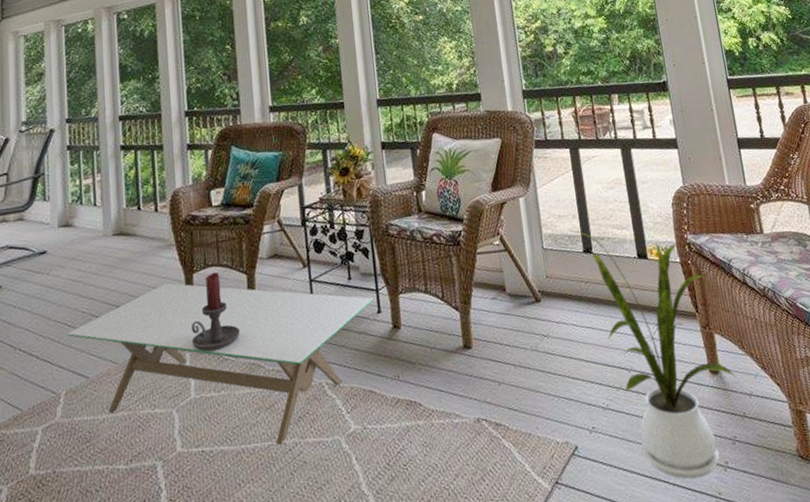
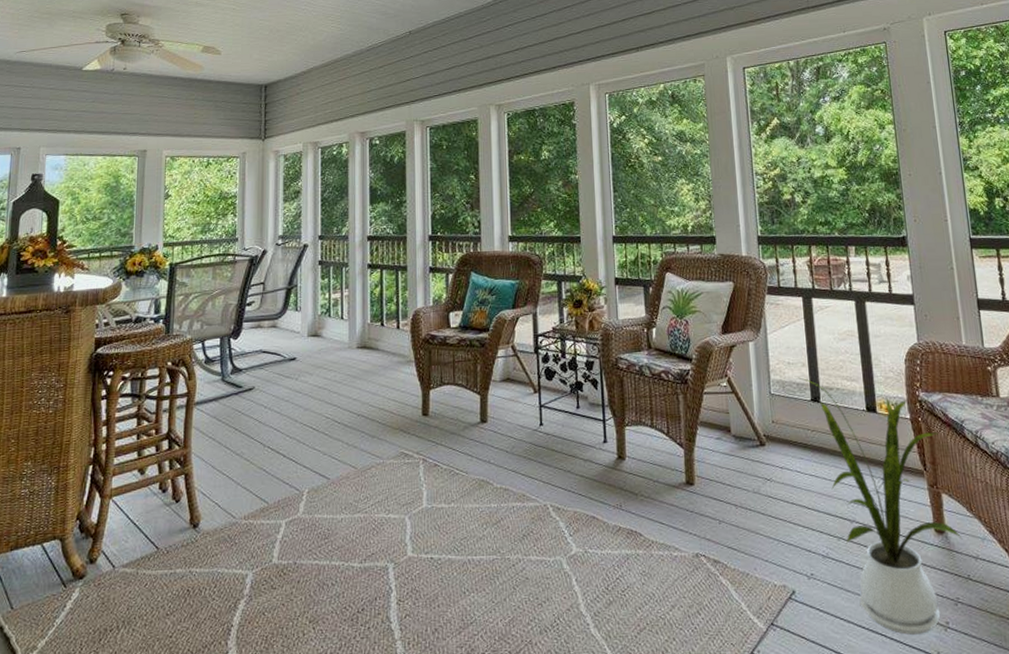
coffee table: present [67,283,373,445] -> none [312,397,599,559]
candle holder: present [191,272,241,351] -> none [425,390,472,464]

